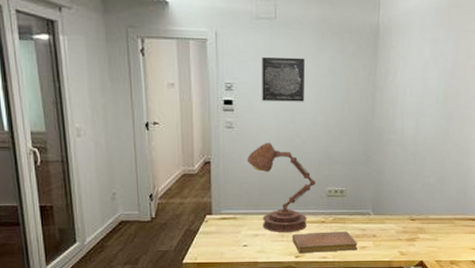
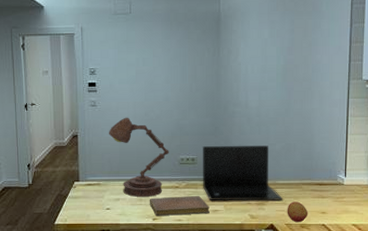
wall art: present [262,57,305,102] -> none [120,44,156,82]
laptop: none [351,176,435,237] -> present [203,145,283,201]
fruit: none [437,237,459,259] -> present [287,201,308,223]

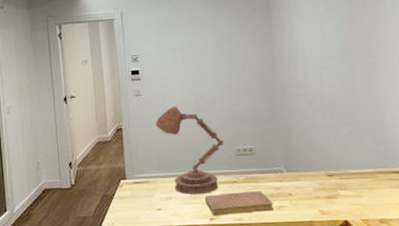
laptop: present [203,145,283,201] -> none [261,131,357,195]
fruit: present [287,201,308,223] -> none [362,193,388,218]

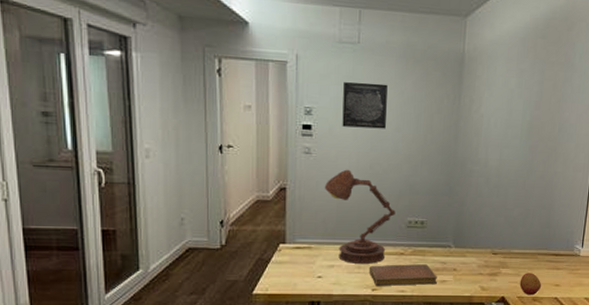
wall art: none [163,26,205,68] -> present [342,82,388,129]
fruit: none [362,193,388,218] -> present [519,273,542,296]

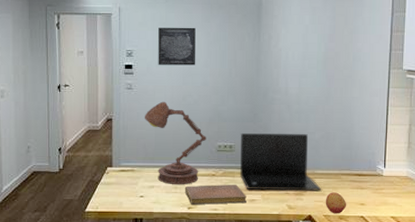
laptop: none [431,207,517,271] -> present [240,132,322,191]

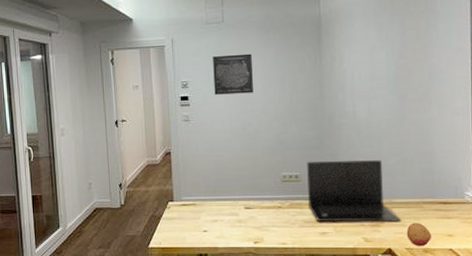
desk lamp: present [145,101,206,184] -> none [204,132,270,218]
notebook: present [184,184,247,205] -> none [249,216,317,239]

